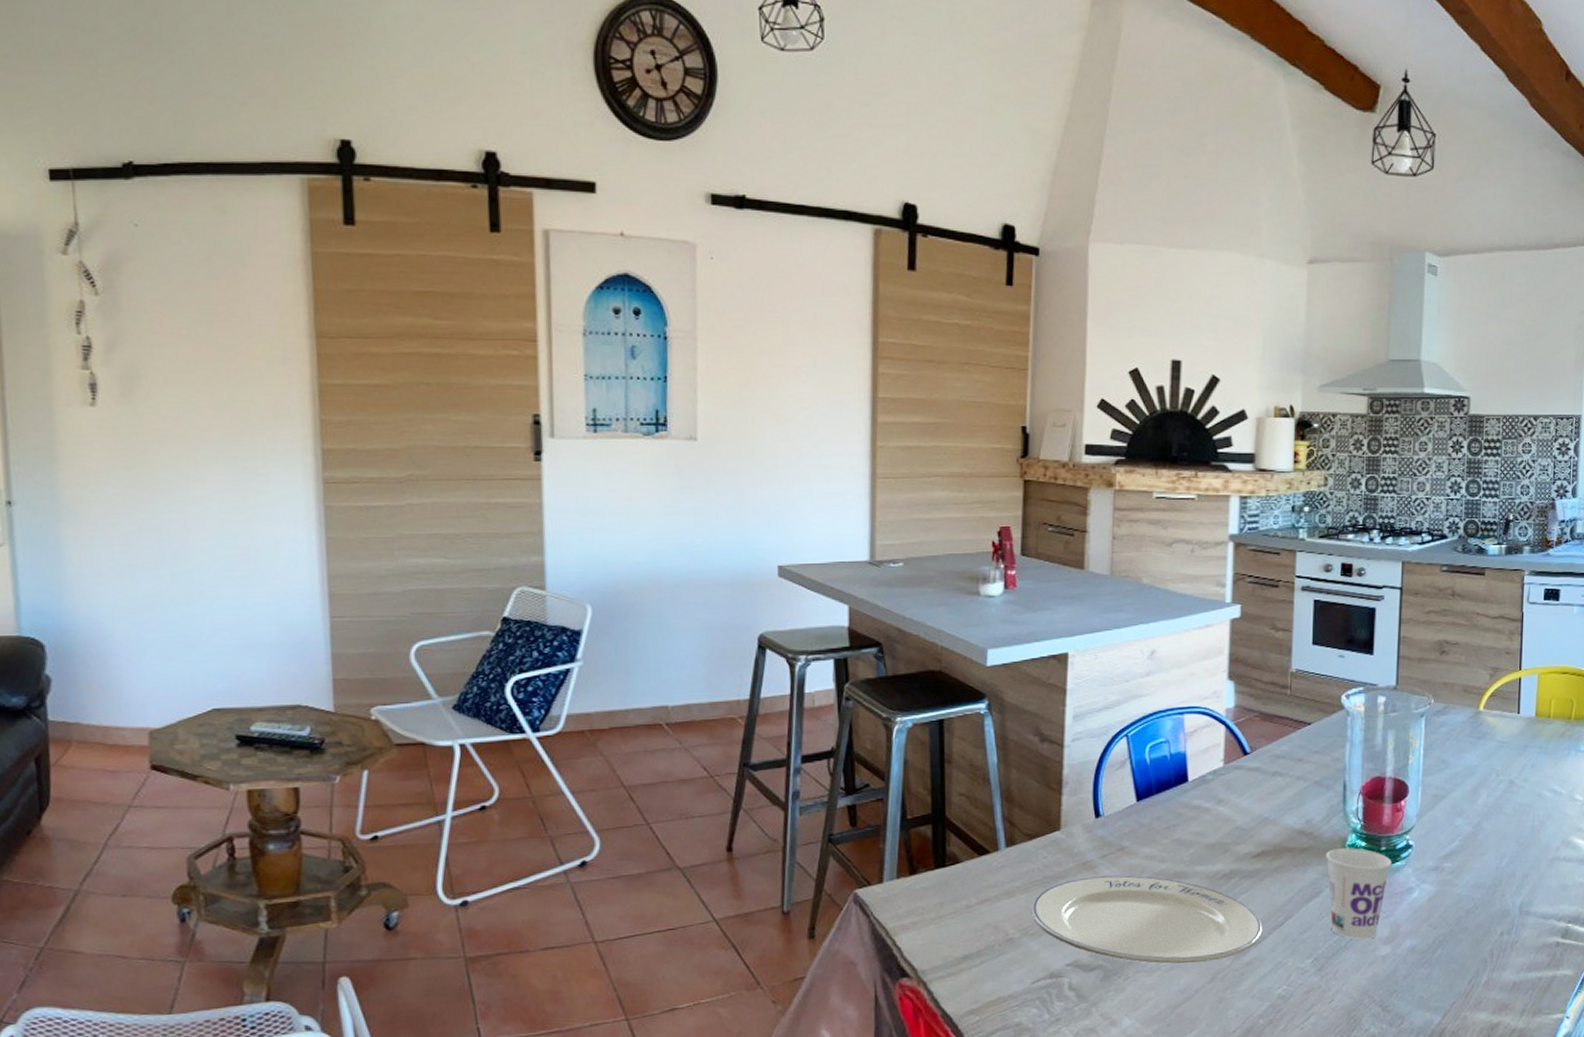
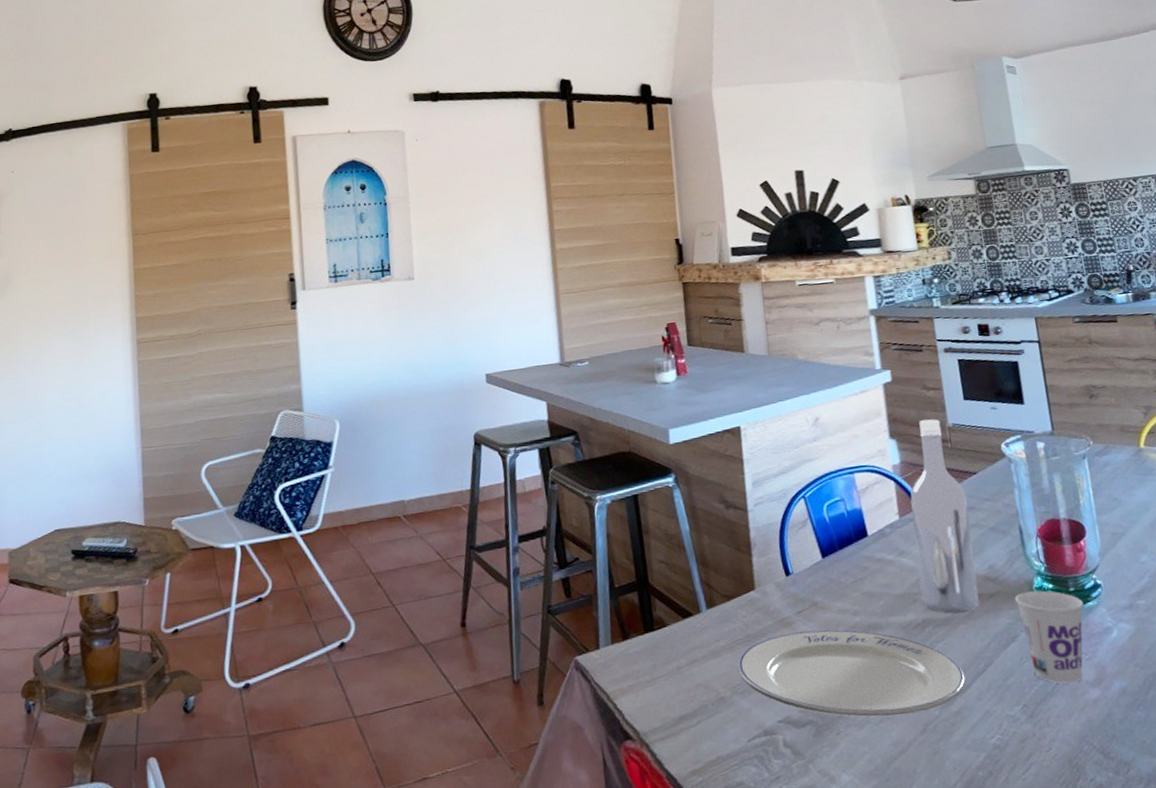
wine bottle: none [1233,662,1296,867] -> present [910,419,979,614]

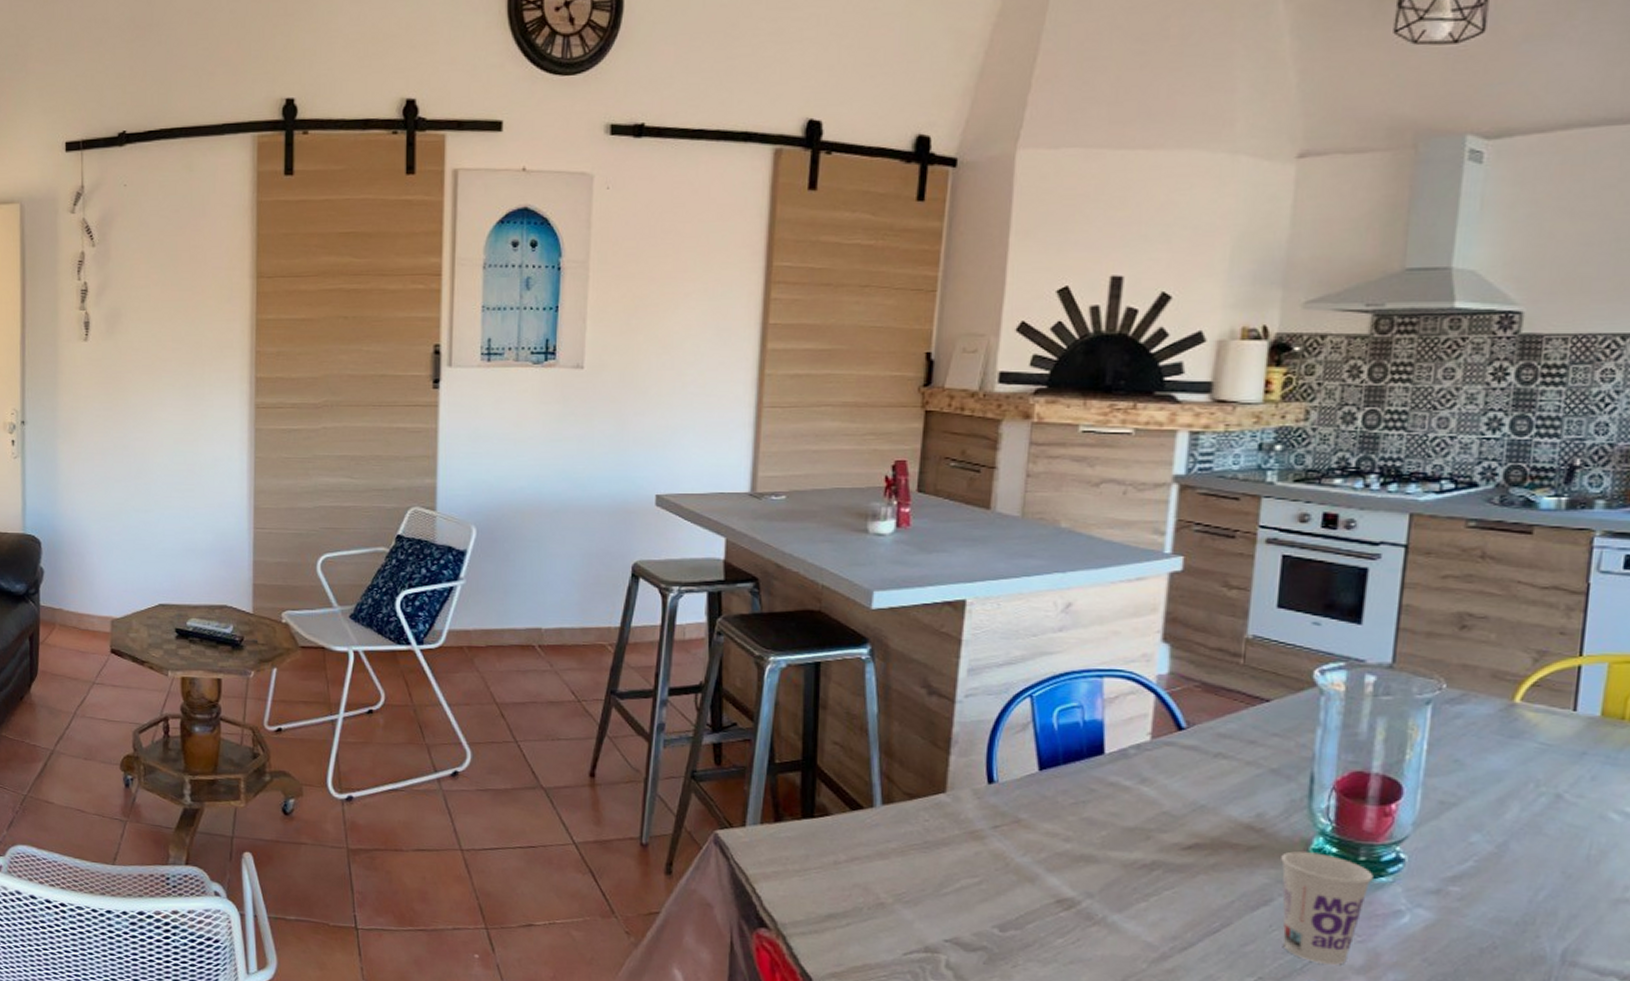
plate: present [737,630,966,717] -> none [906,847,1191,962]
wine bottle: present [910,419,979,614] -> none [1157,624,1248,863]

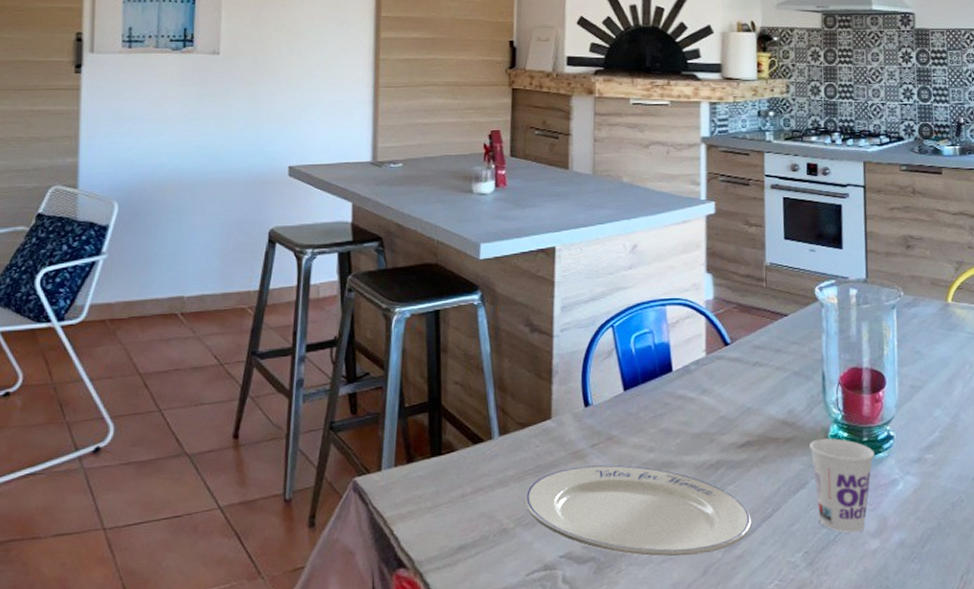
plate: none [906,847,1191,962] -> present [524,465,752,557]

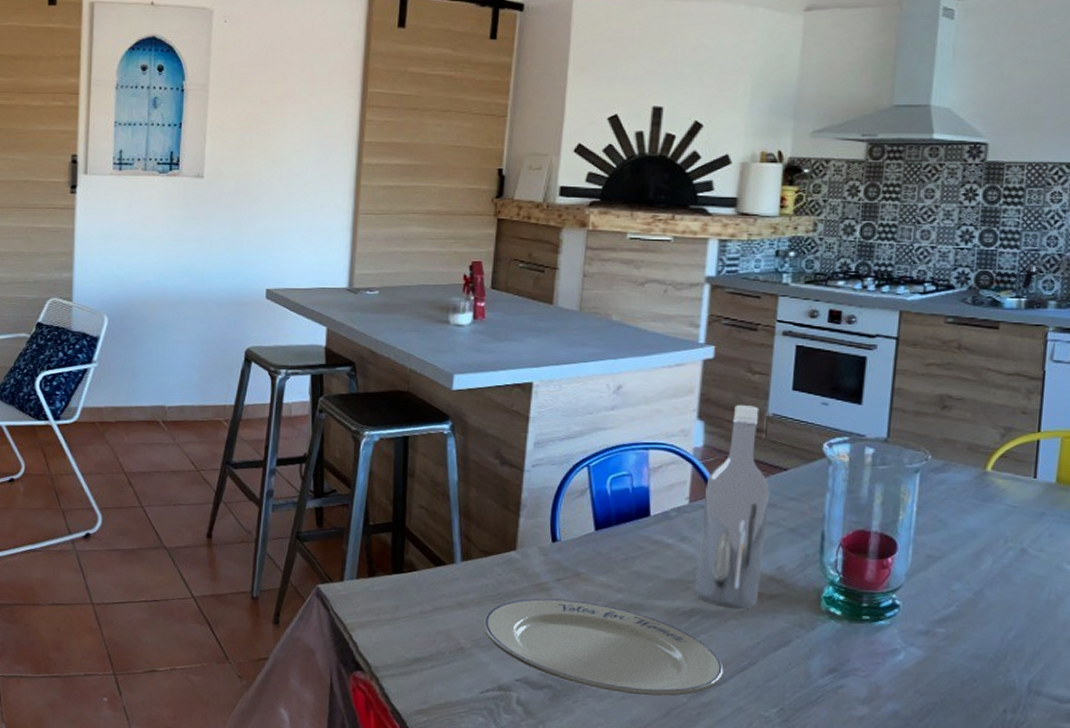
wine bottle: none [718,255,775,457] -> present [695,404,770,610]
cup: present [809,438,875,533] -> none [798,599,874,697]

